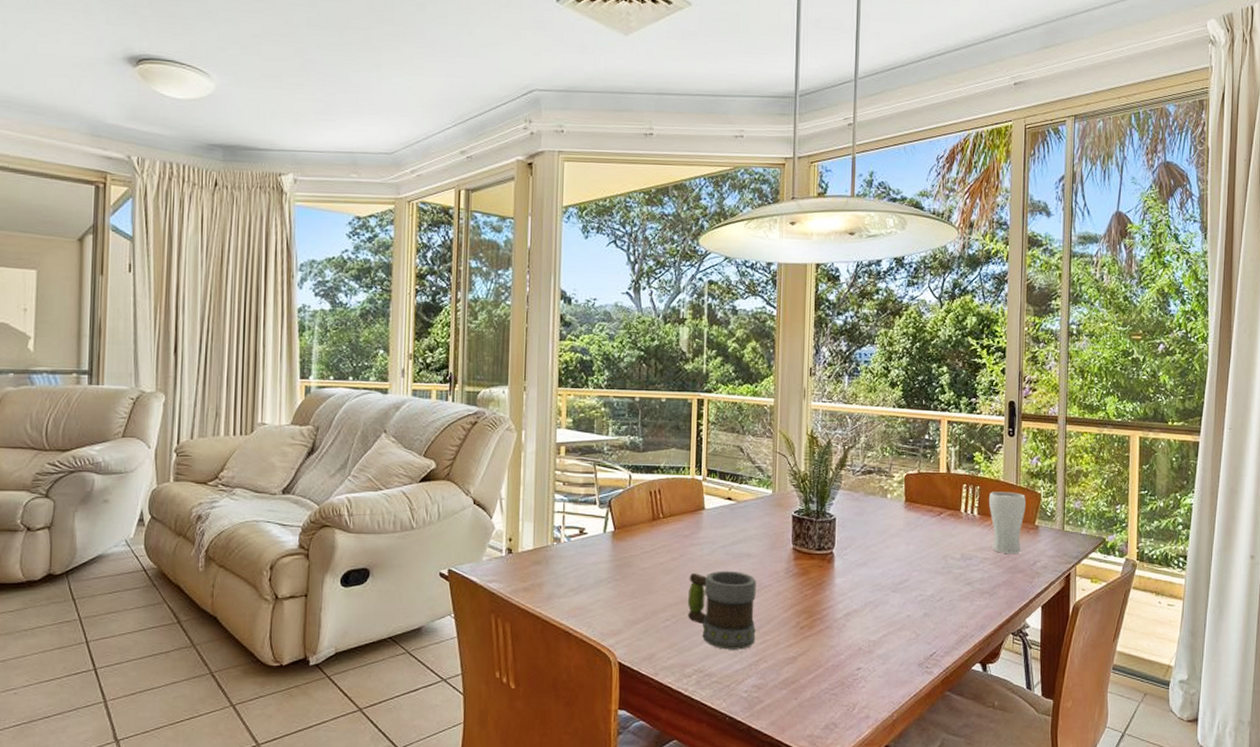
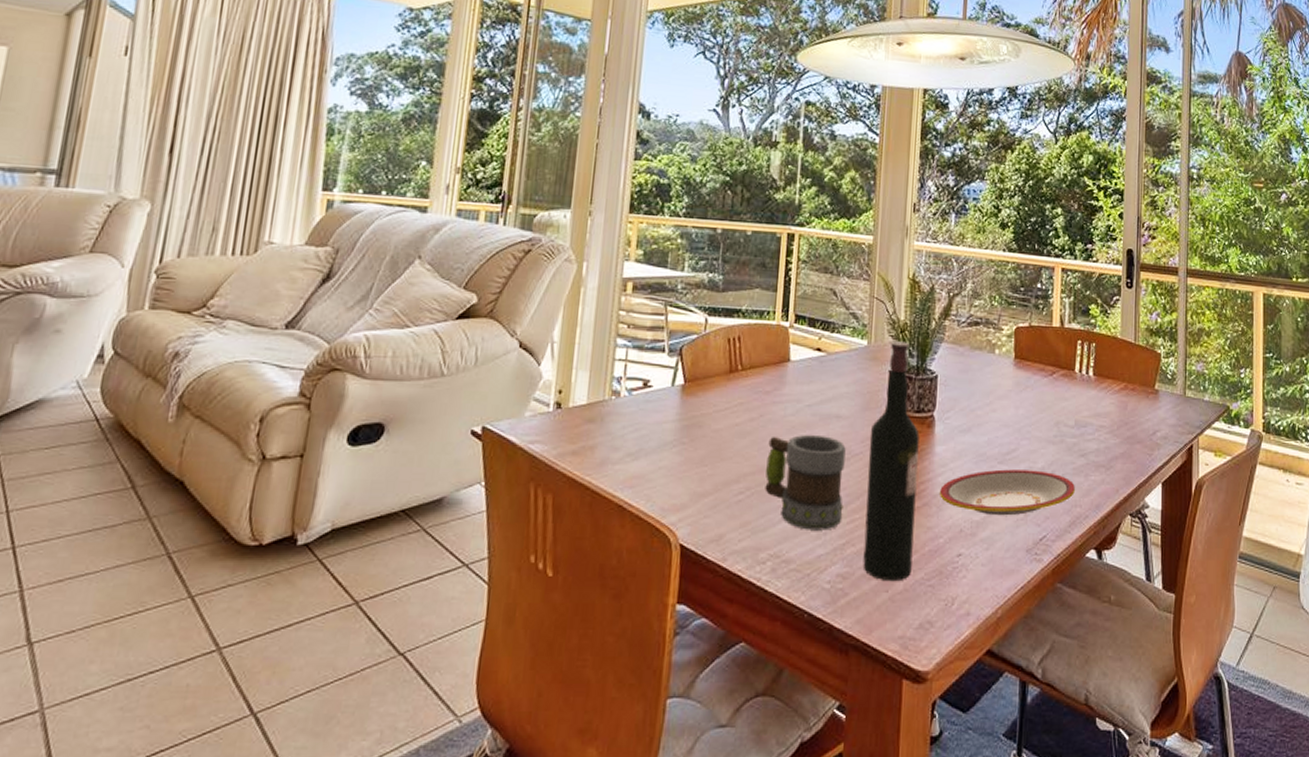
wine bottle: none [775,490,821,691] -> present [863,341,920,582]
plate: none [839,597,962,636] -> present [939,469,1075,516]
drinking glass: present [988,492,1026,553] -> none [1105,350,1145,421]

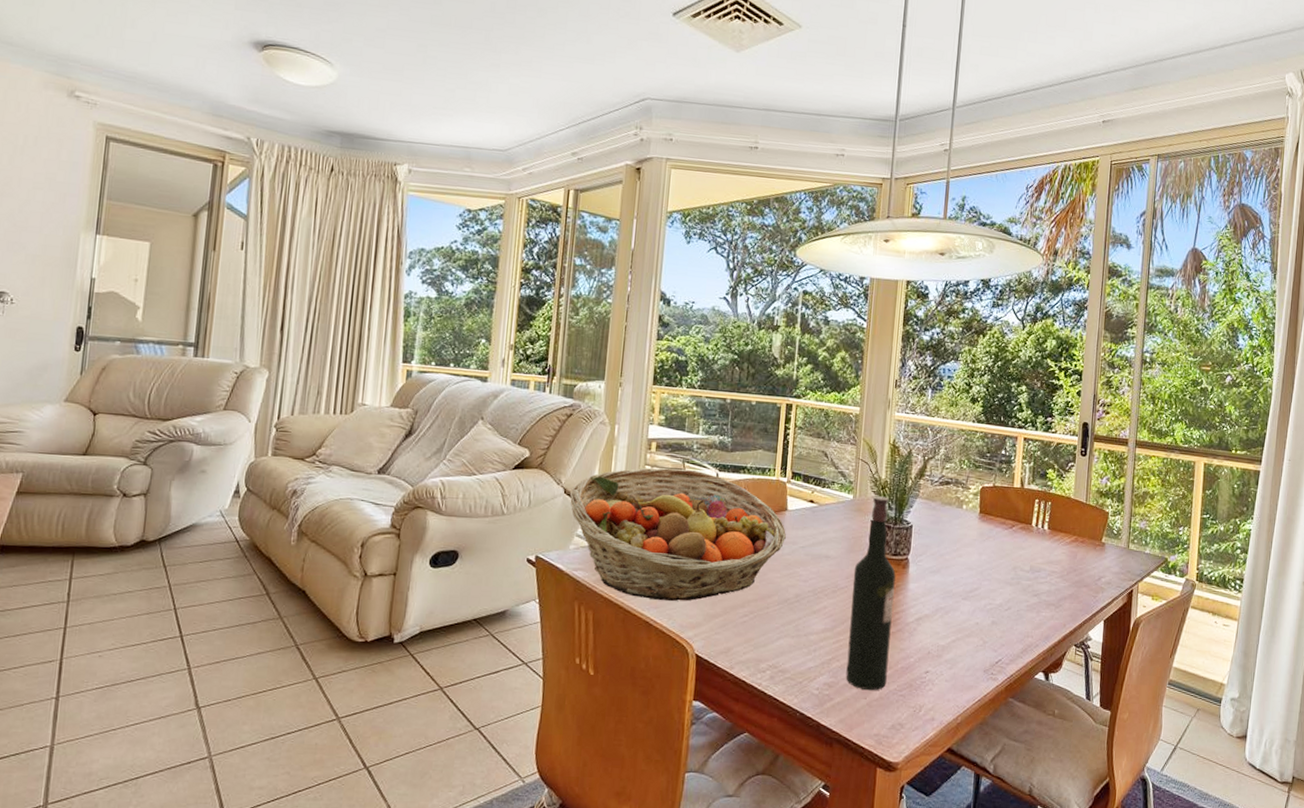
fruit basket: none [526,312,789,478] -> present [570,467,786,601]
mug: present [765,434,846,531] -> none [765,570,833,648]
plate: present [939,469,1075,516] -> none [911,604,1028,643]

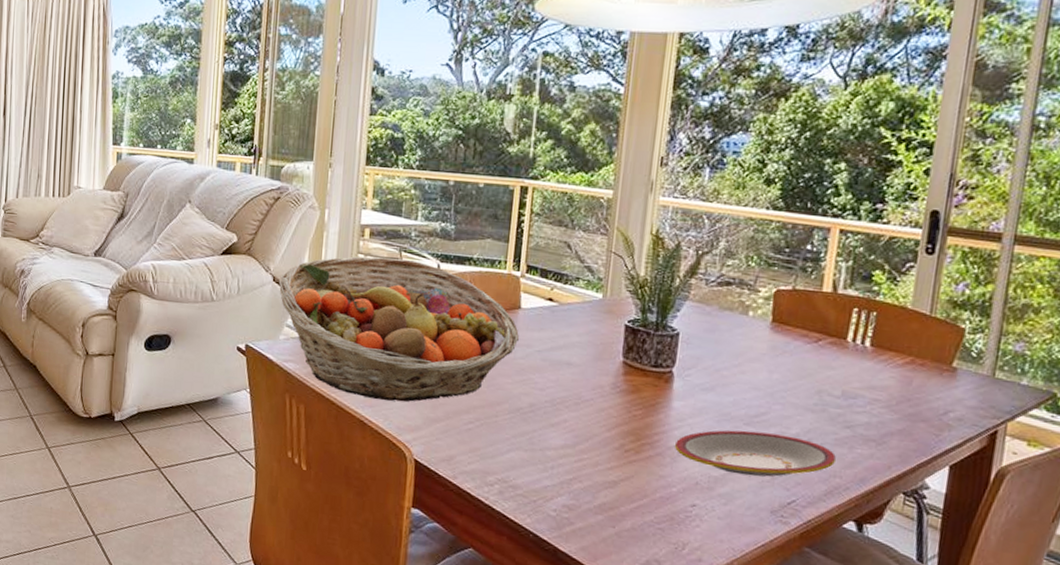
wine bottle: present [846,496,896,691] -> none [589,296,656,520]
plate: none [911,604,1028,643] -> present [674,430,836,477]

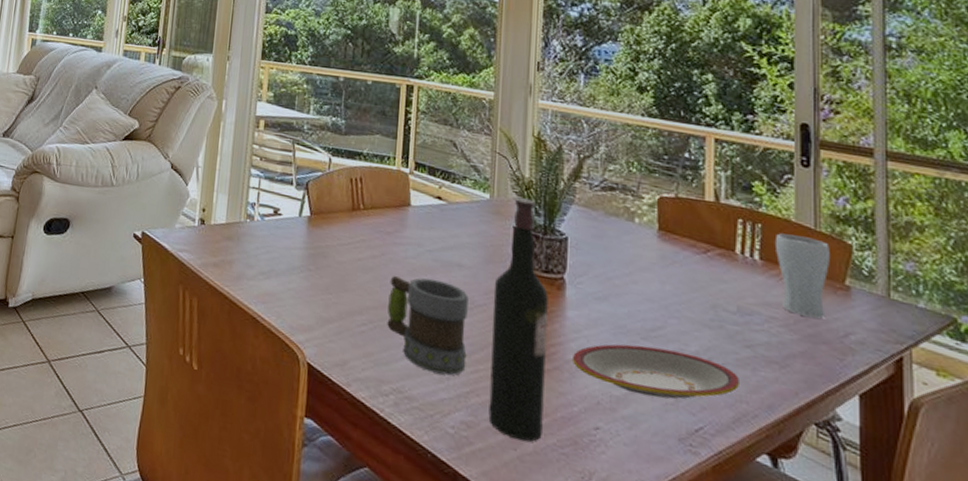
fruit basket: present [279,256,519,402] -> none [176,147,410,300]
mug: none [494,375,576,465] -> present [387,275,469,376]
wine bottle: none [589,296,656,520] -> present [488,197,548,442]
drinking glass: none [887,320,943,399] -> present [774,233,830,319]

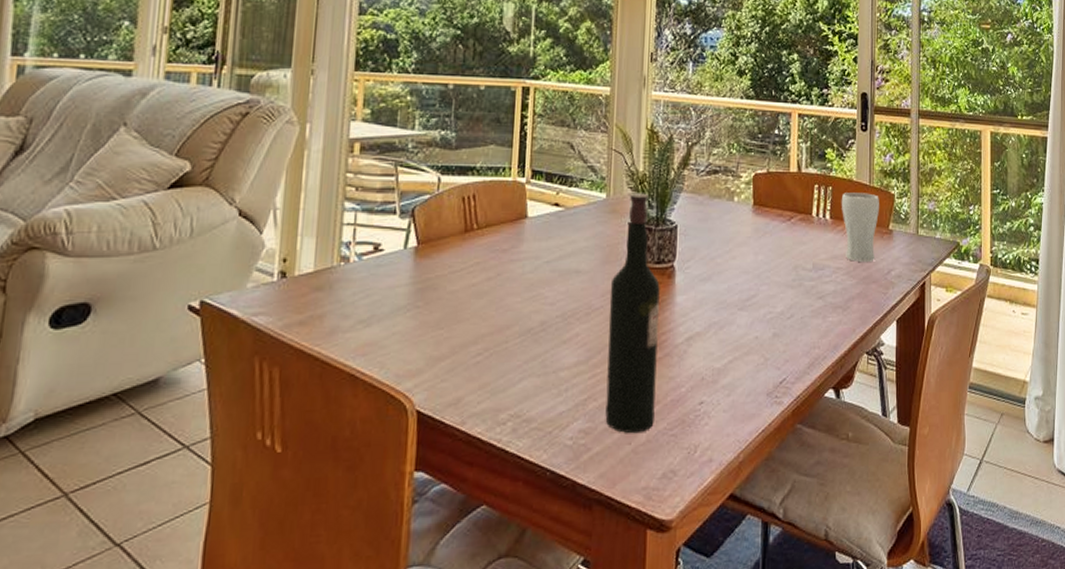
mug: present [387,275,469,376] -> none [504,290,586,388]
plate: present [571,344,739,400] -> none [680,315,813,362]

